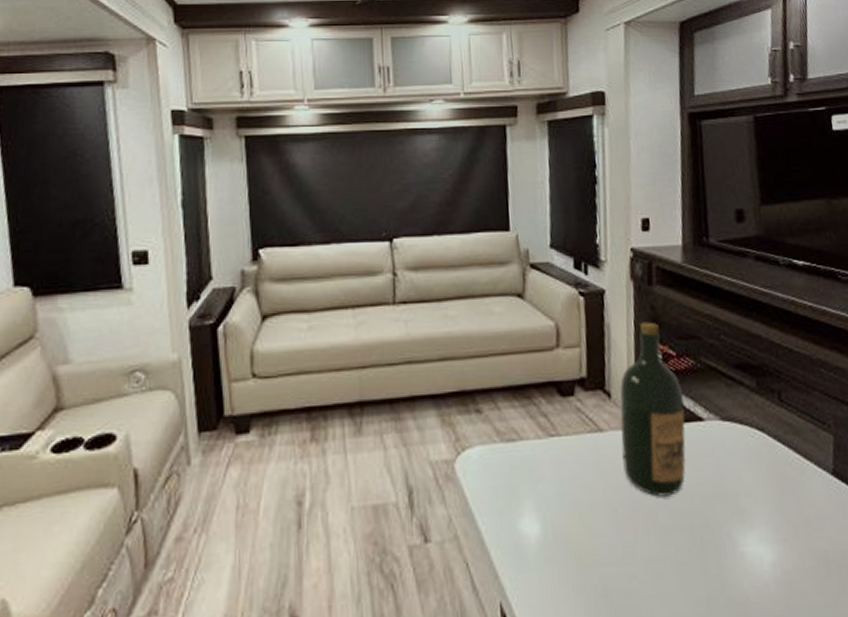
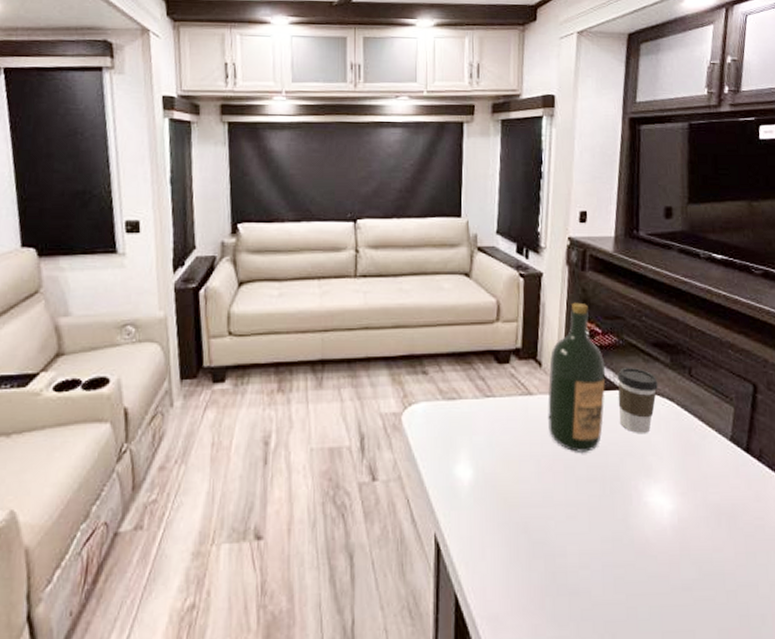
coffee cup: none [697,393,745,472] -> present [617,367,658,434]

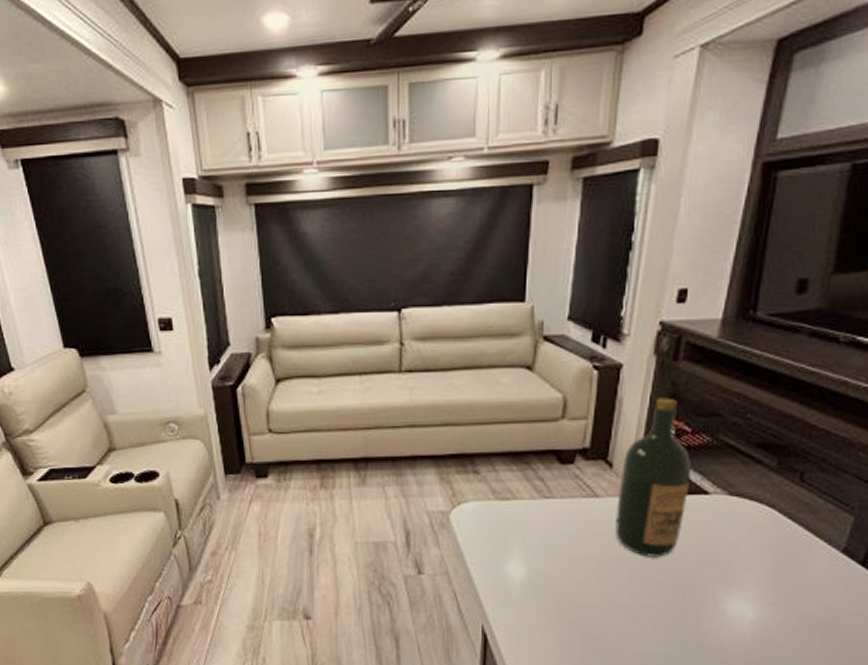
coffee cup: present [617,367,658,434] -> none [703,470,757,542]

